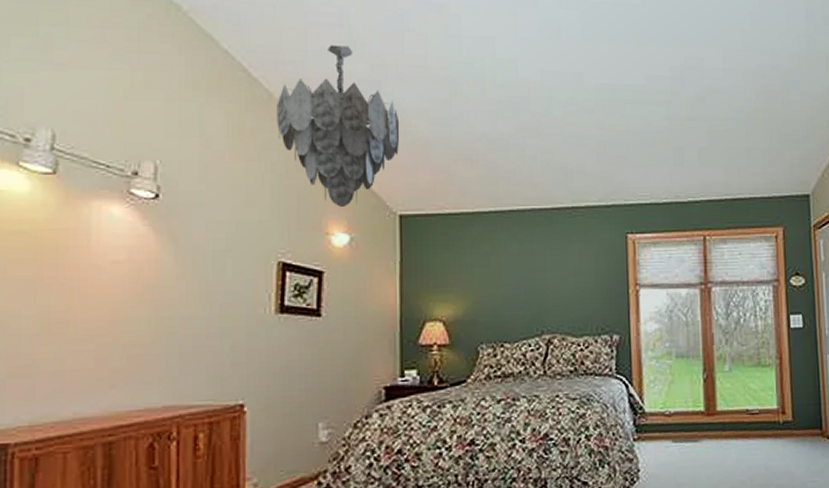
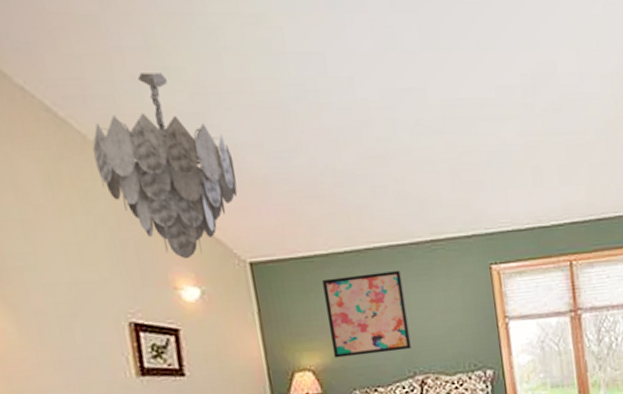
wall art: none [465,233,542,311] -> present [322,271,411,358]

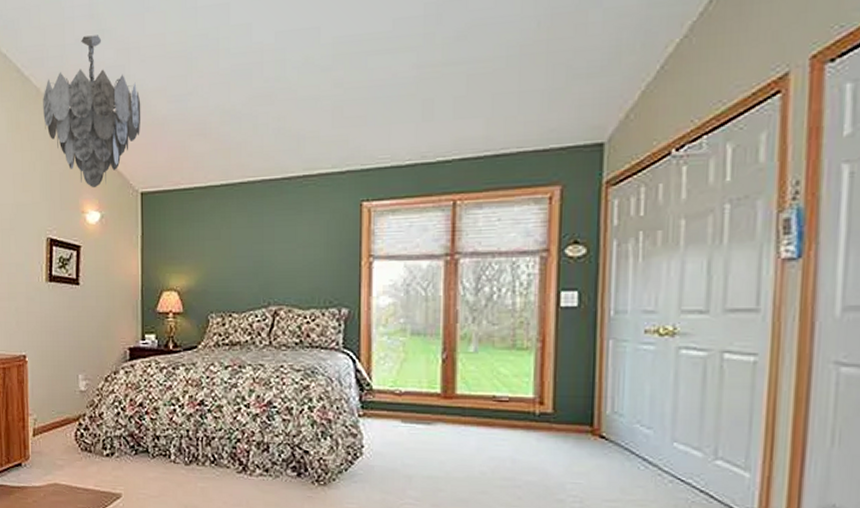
wall art: present [322,271,411,358] -> none [197,204,269,282]

